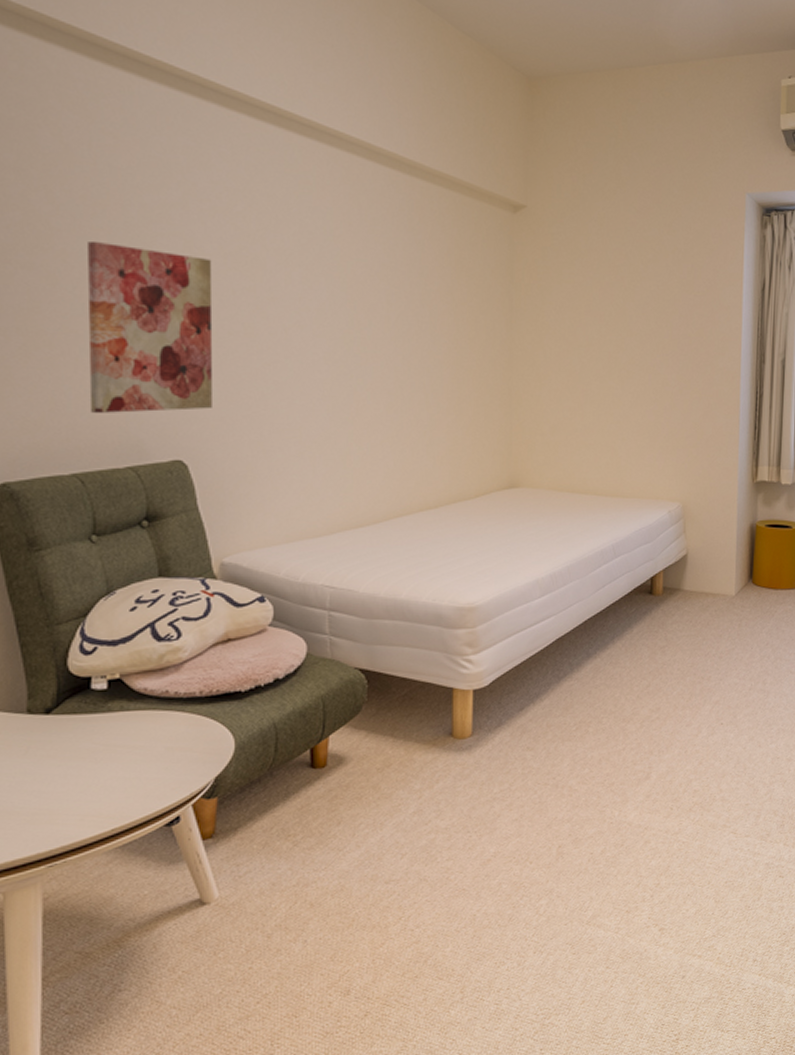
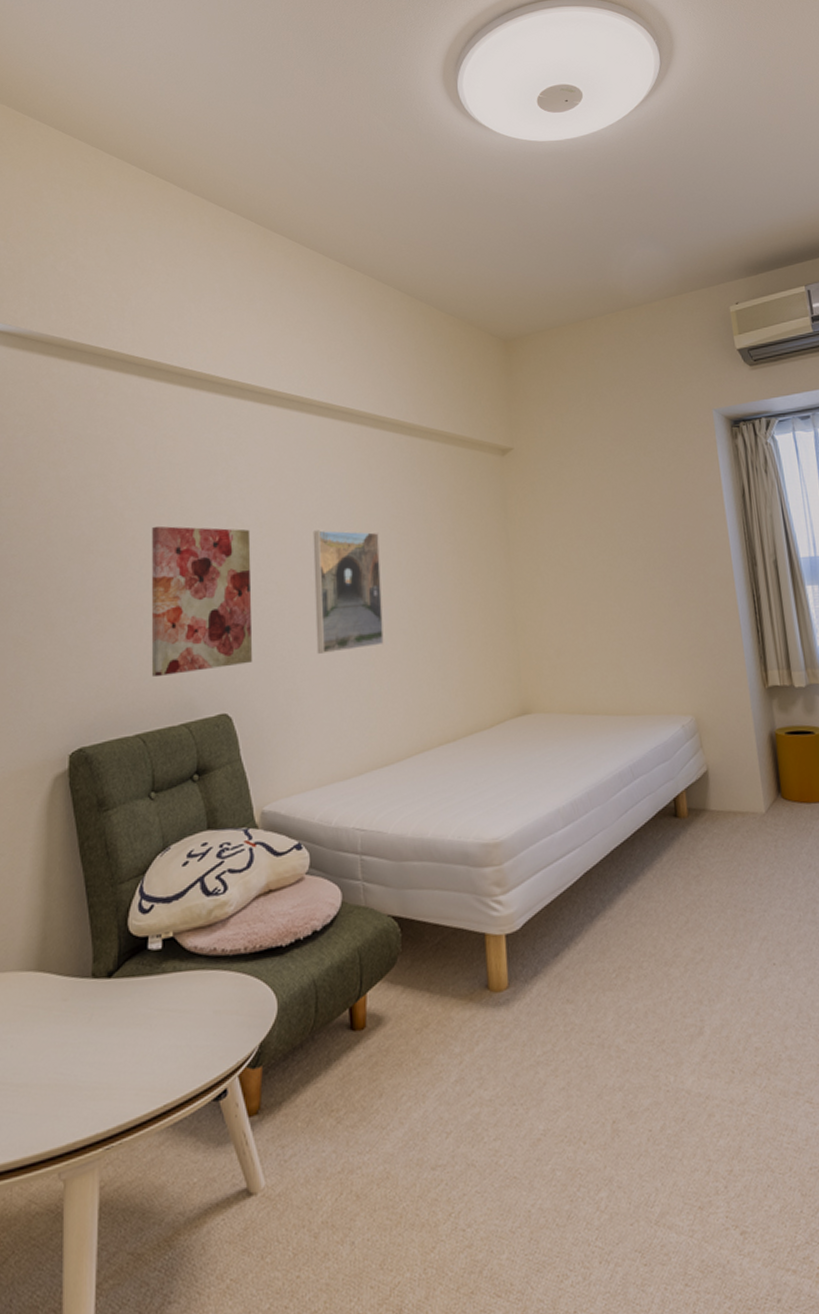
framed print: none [288,270,366,408] -> present [312,529,384,655]

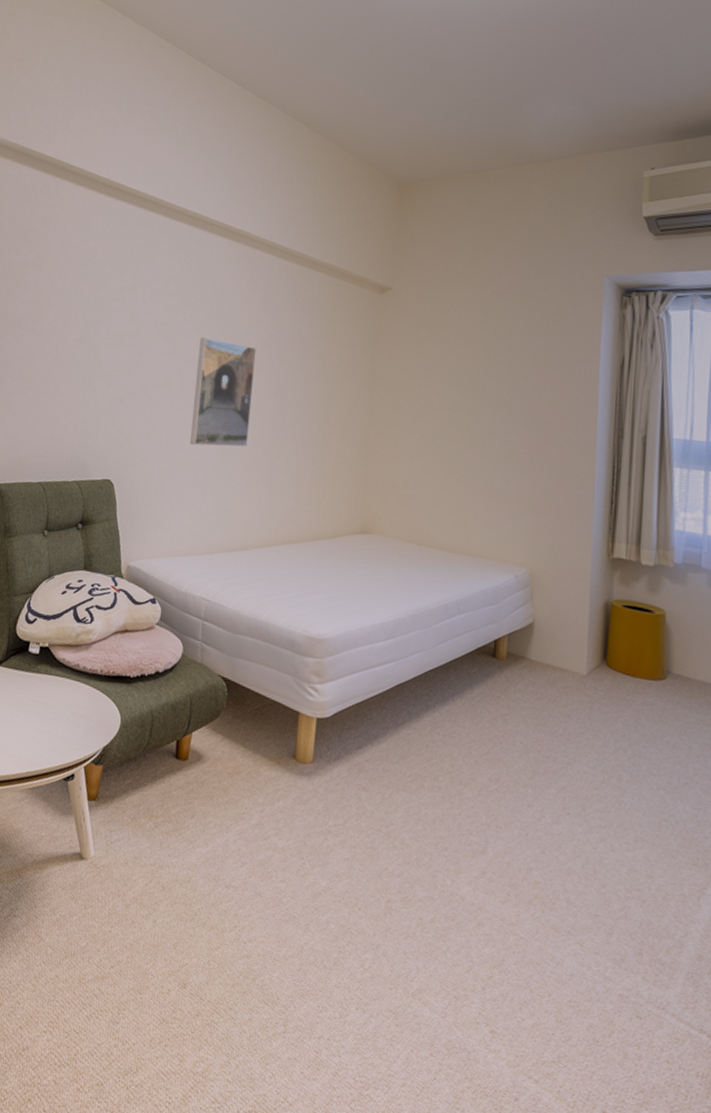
wall art: present [151,525,253,676] -> none [55,313,148,442]

